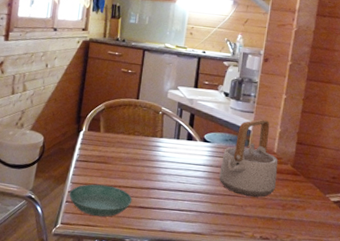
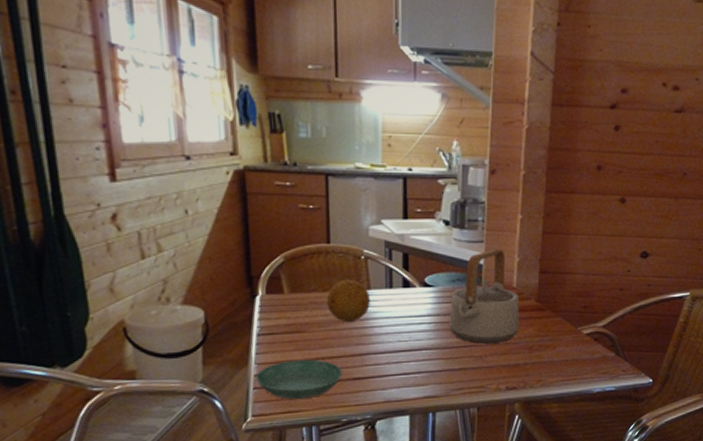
fruit: none [129,127,162,161] -> present [326,279,370,322]

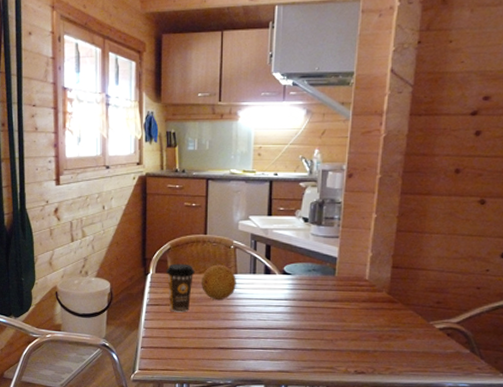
saucer: present [255,359,343,400] -> none [143,327,211,361]
coffee cup: none [280,280,318,341] -> present [166,263,195,313]
teapot: present [449,248,520,344] -> none [304,243,371,329]

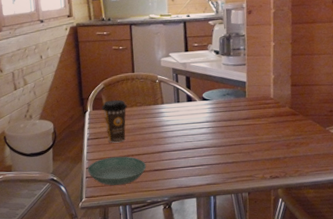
saucer: none [143,327,211,361] -> present [87,156,147,186]
fruit: present [201,264,236,300] -> none [133,97,164,128]

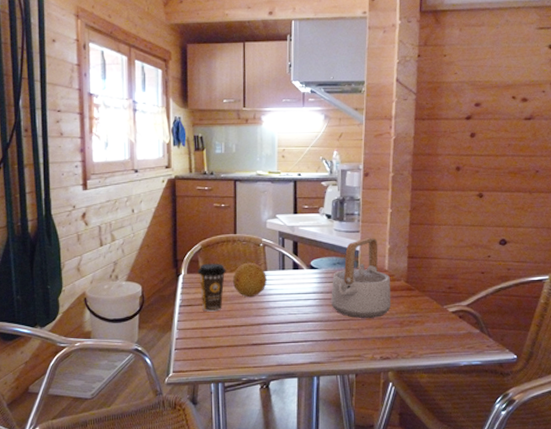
saucer: present [87,156,147,186] -> none [177,327,244,360]
fruit: none [133,97,164,128] -> present [232,262,267,297]
teapot: none [222,69,278,143] -> present [331,237,392,318]

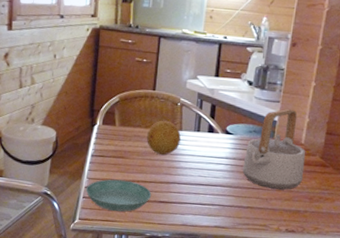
saucer: none [177,327,244,360] -> present [85,179,152,212]
coffee cup: present [198,263,226,312] -> none [113,116,141,165]

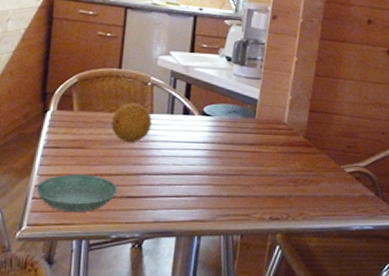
teapot: present [242,108,306,190] -> none [222,85,289,174]

